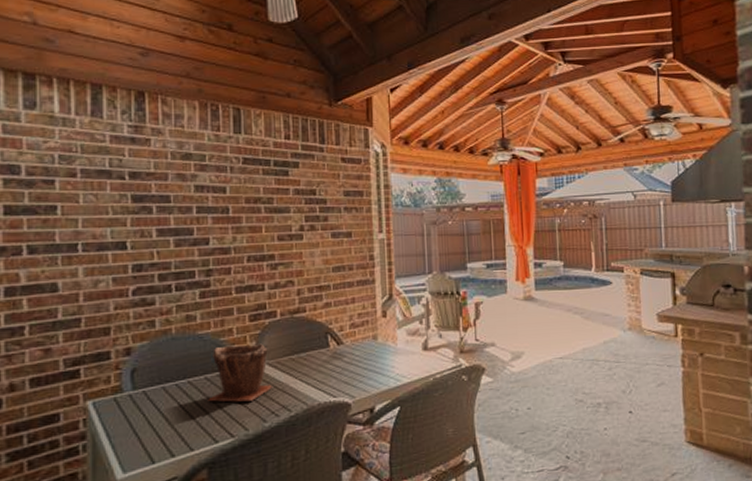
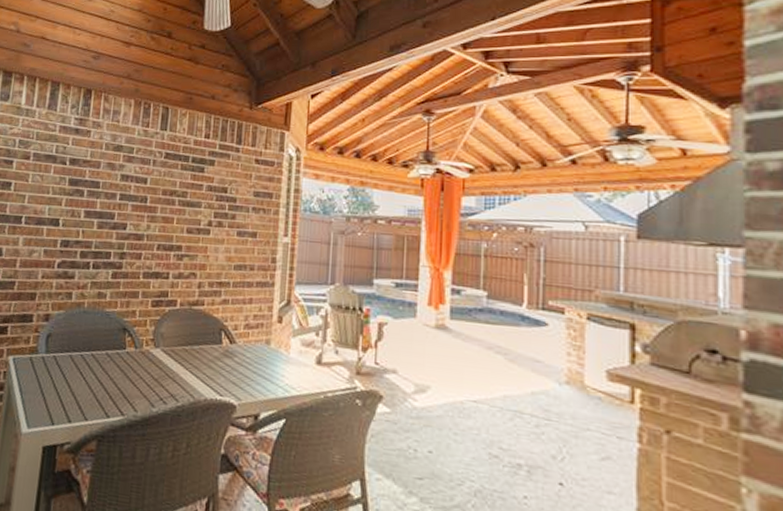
plant pot: present [208,343,273,402] -> none [106,326,165,384]

